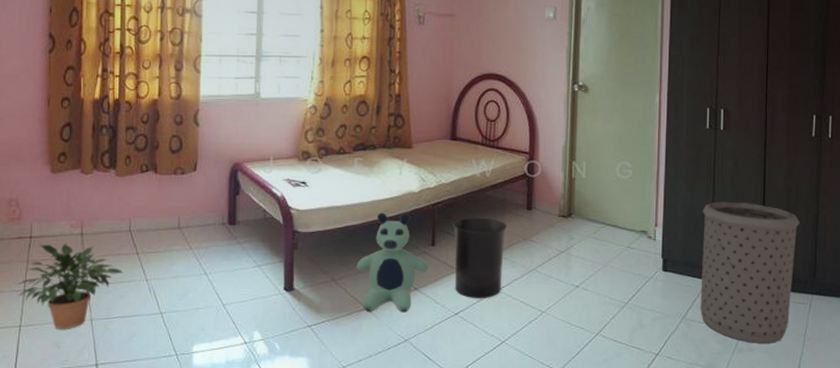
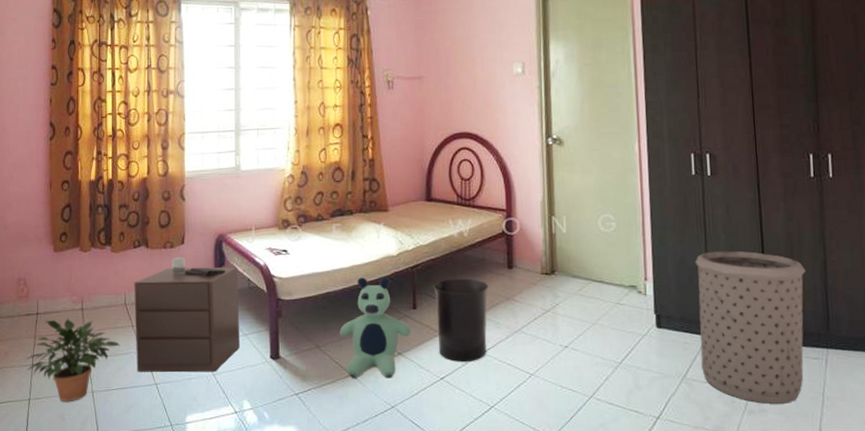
nightstand: none [140,184,253,302] -> present [134,257,240,372]

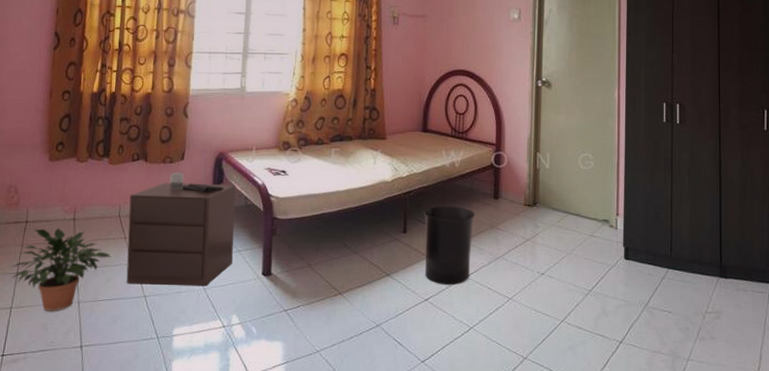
bear: present [339,277,411,379] -> none [331,201,400,298]
laundry basket: present [695,250,807,404] -> none [661,192,756,332]

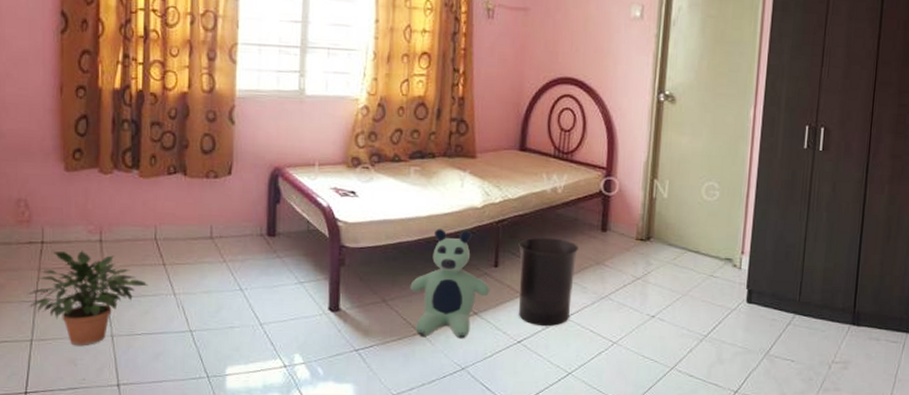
nightstand: present [126,172,236,286] -> none [167,189,296,322]
bear: none [331,201,400,298] -> present [410,229,490,339]

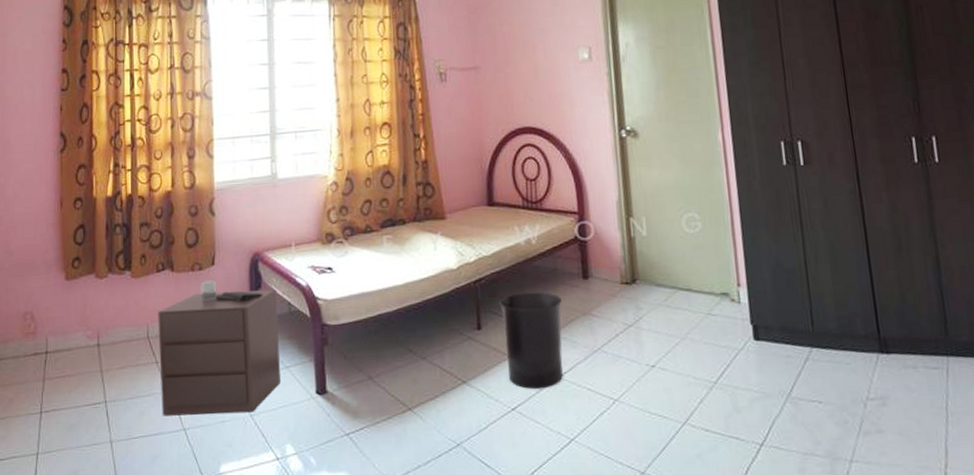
potted plant: present [24,250,148,346] -> none [30,356,143,456]
nightstand: none [167,189,296,322] -> present [158,280,281,416]
bear: present [410,229,490,339] -> none [394,294,476,413]

